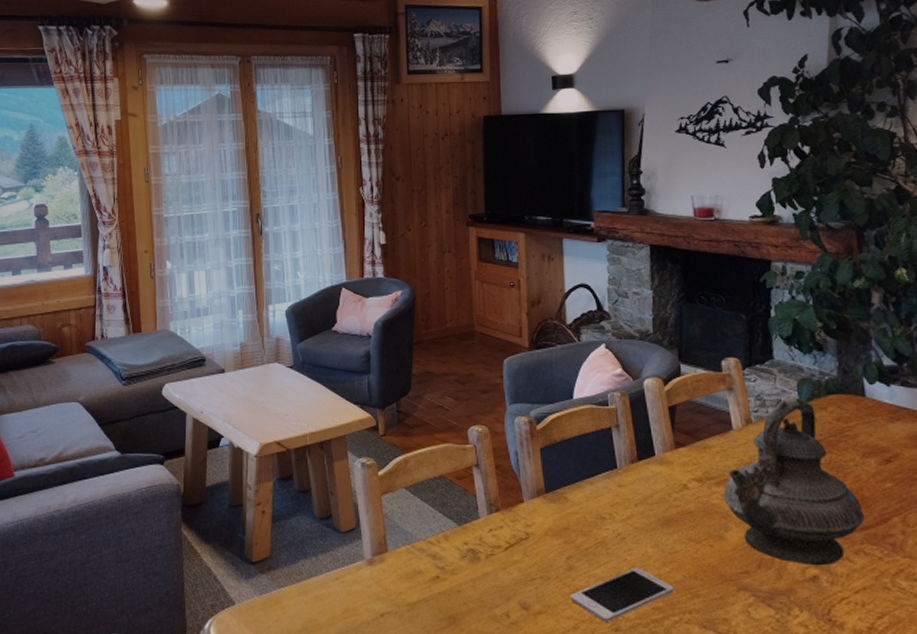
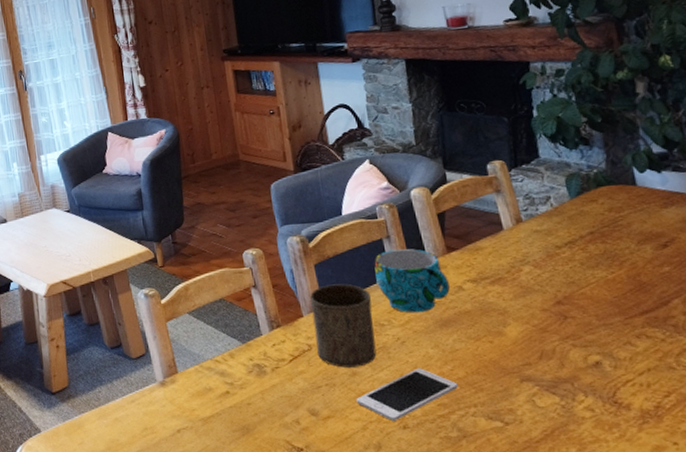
cup: none [533,471,595,561] -> present [310,284,377,368]
cup: none [601,439,675,509] -> present [374,249,450,313]
teapot: present [723,398,865,566] -> none [499,193,645,353]

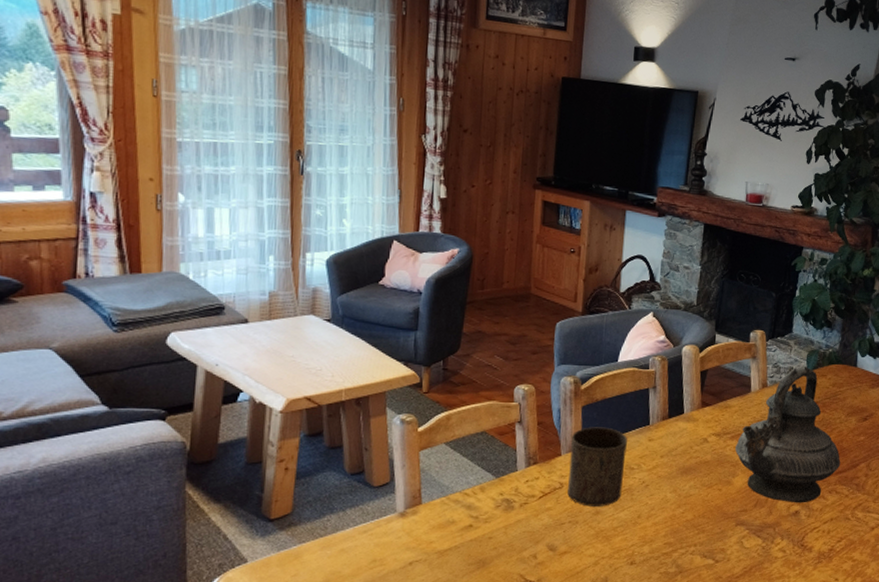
cell phone: present [356,368,458,422] -> none [594,510,685,558]
cup: present [374,249,450,313] -> none [635,399,697,460]
teapot: none [499,193,645,353] -> present [735,367,841,503]

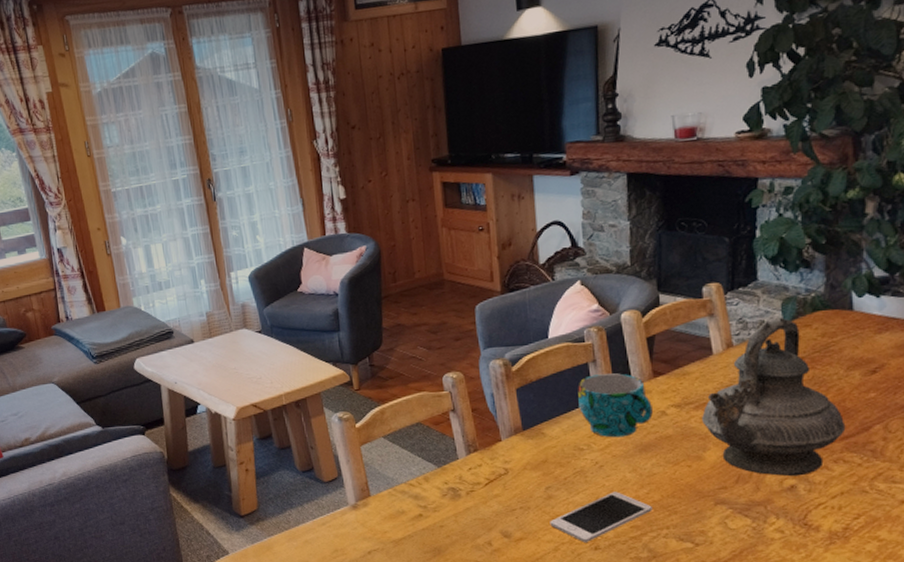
cup: present [568,427,628,506] -> none [510,408,574,491]
cell phone: none [594,510,685,558] -> present [550,492,652,543]
cup: none [635,399,697,460] -> present [578,373,653,438]

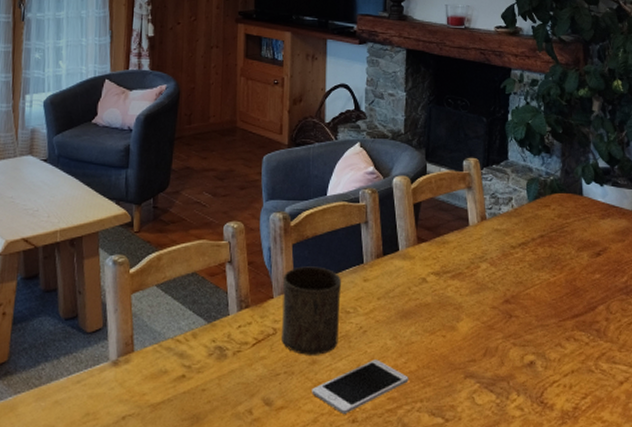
cup: none [510,408,574,491] -> present [282,266,342,355]
cup: present [578,373,653,438] -> none [349,235,415,302]
teapot: present [702,318,846,477] -> none [457,197,576,352]

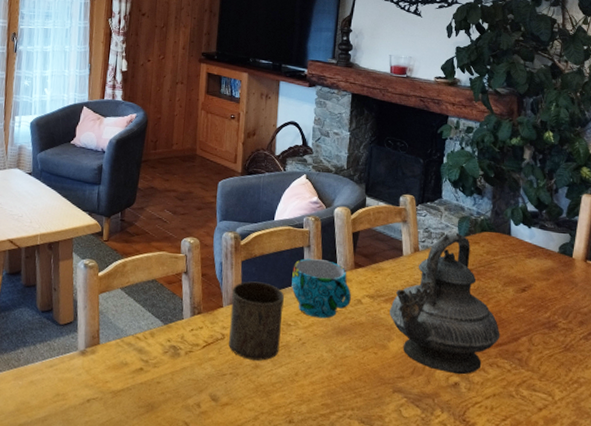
cell phone: present [312,359,409,415] -> none [254,369,342,416]
cup: none [349,235,415,302] -> present [291,258,351,319]
teapot: none [457,197,576,352] -> present [390,233,500,375]

